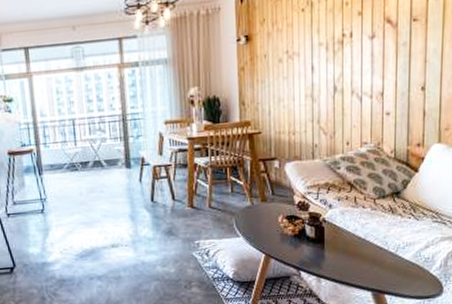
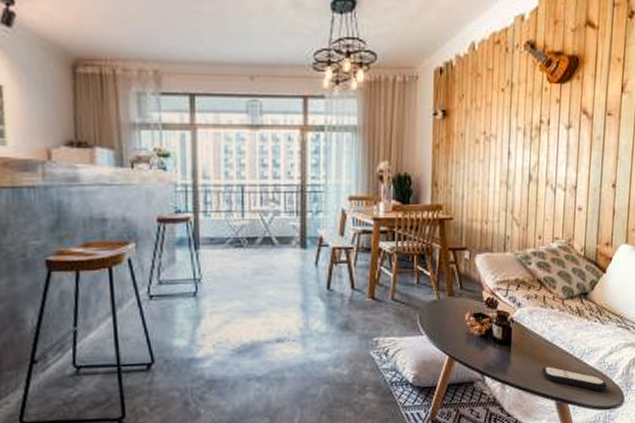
remote control: none [356,260,424,282] -> present [541,366,607,391]

